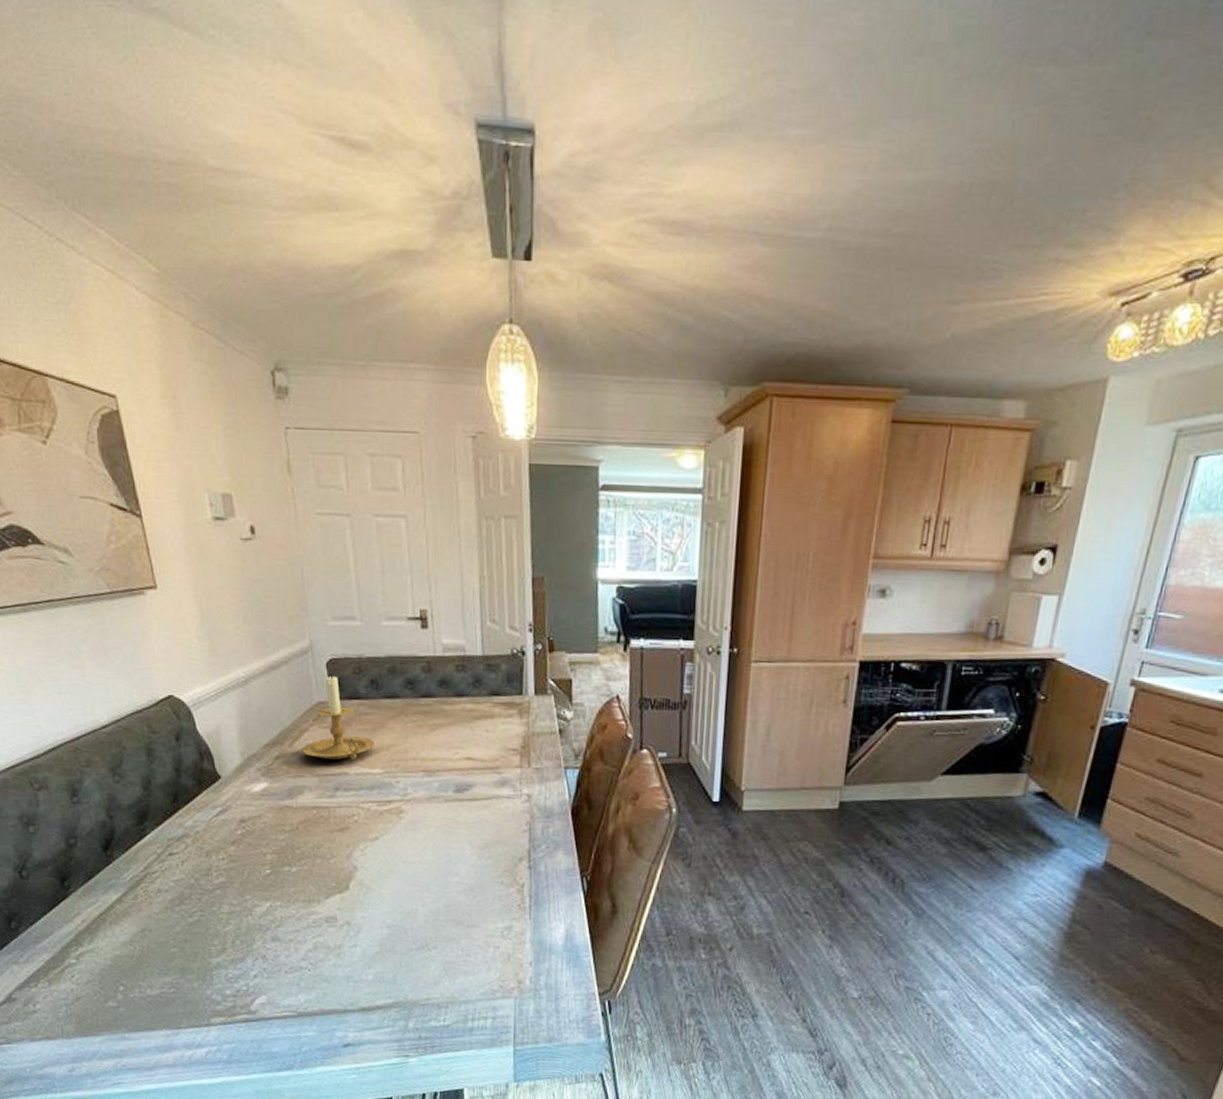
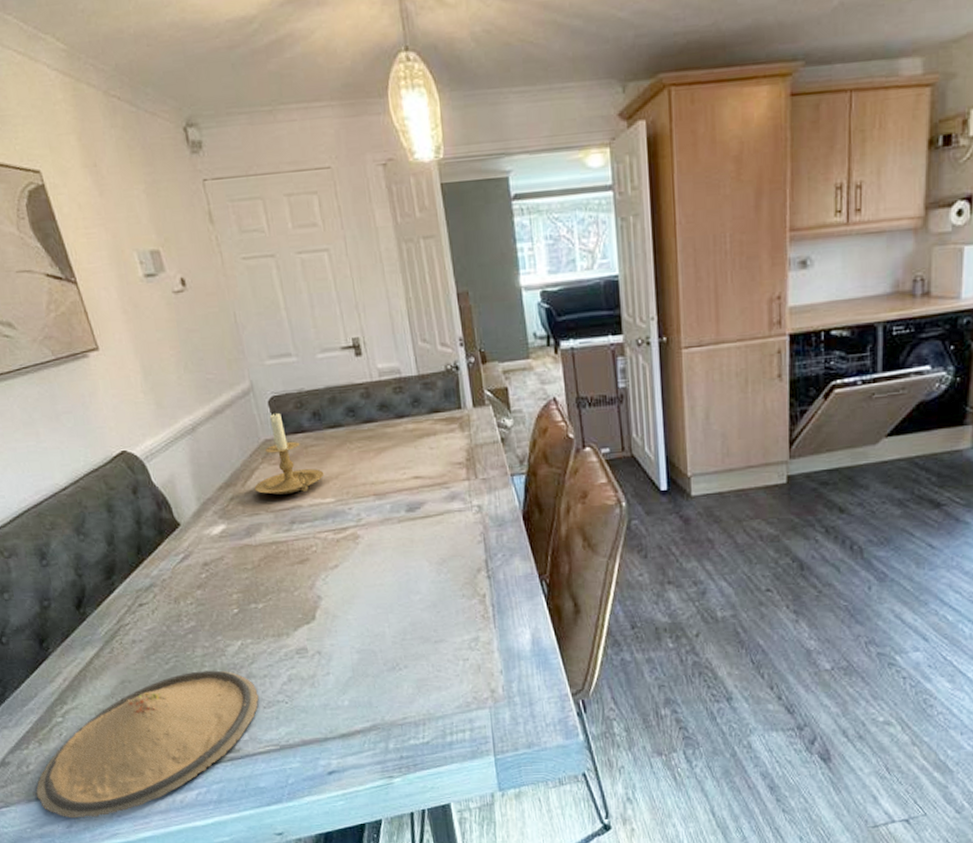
plate: none [40,928,282,1064] -> present [36,670,259,818]

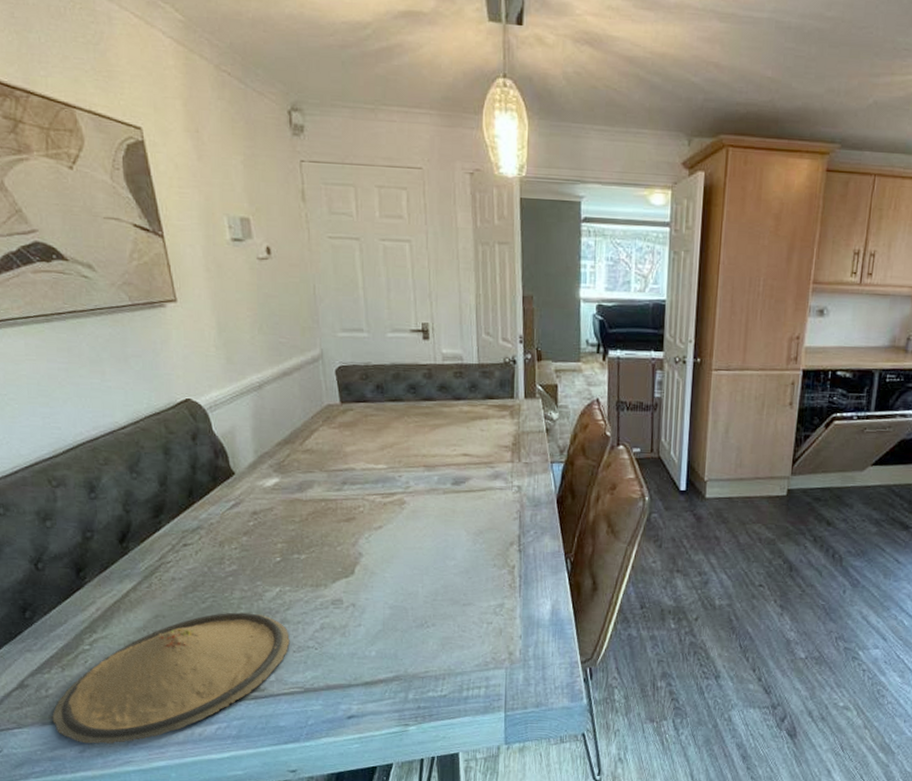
candle holder: present [254,411,325,495] -> none [312,379,380,457]

